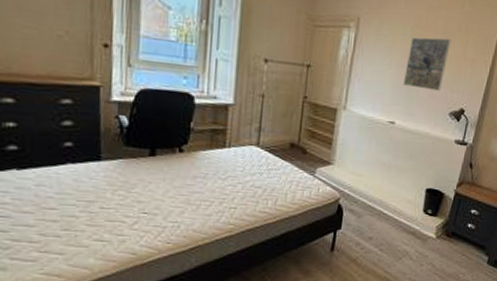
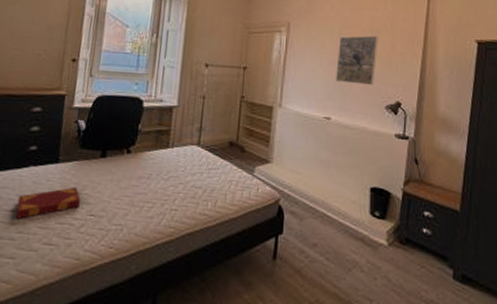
hardback book: none [57,185,131,217] -> present [16,186,81,219]

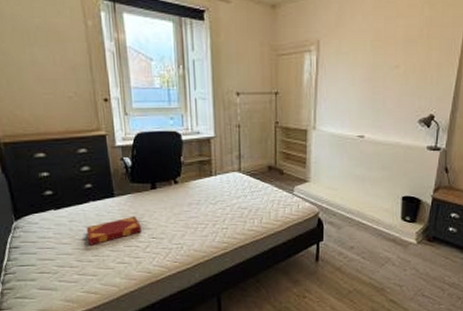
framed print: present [336,35,378,85] -> none [369,47,413,100]

